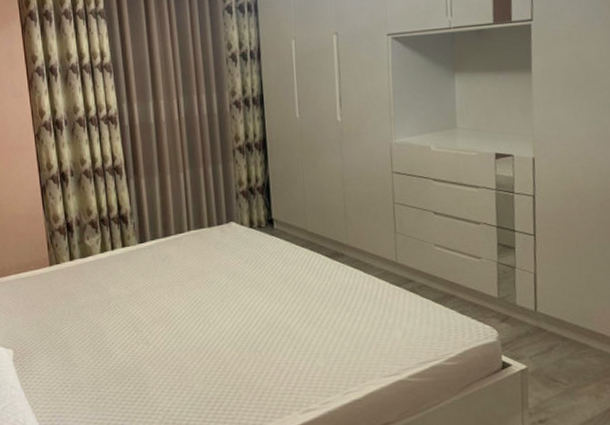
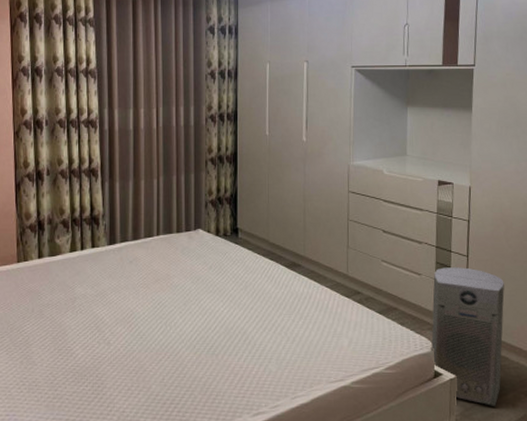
air purifier: none [495,247,582,398] -> present [431,267,505,406]

